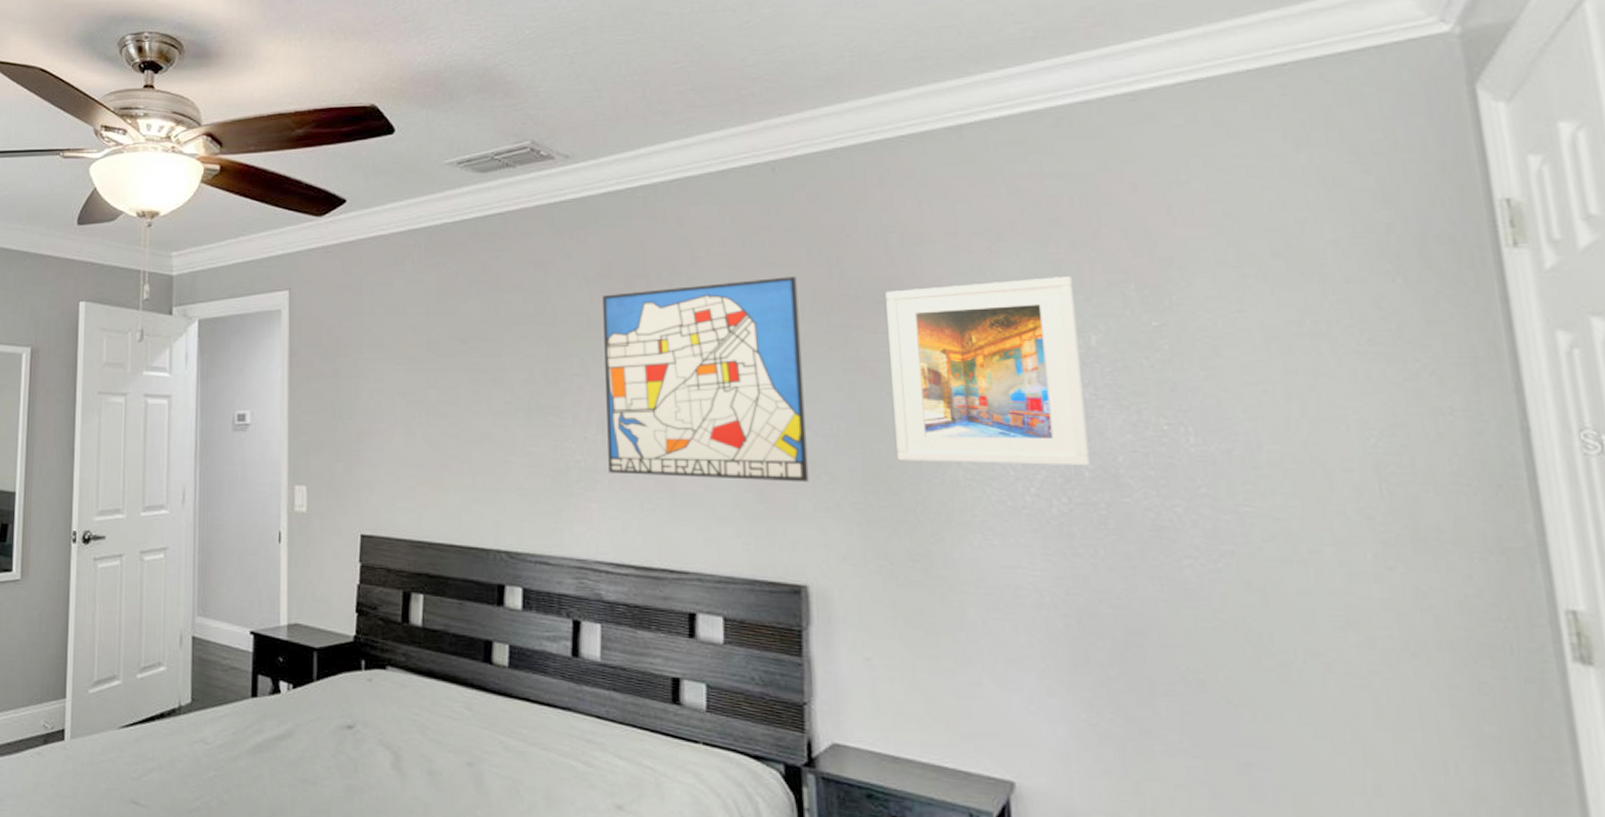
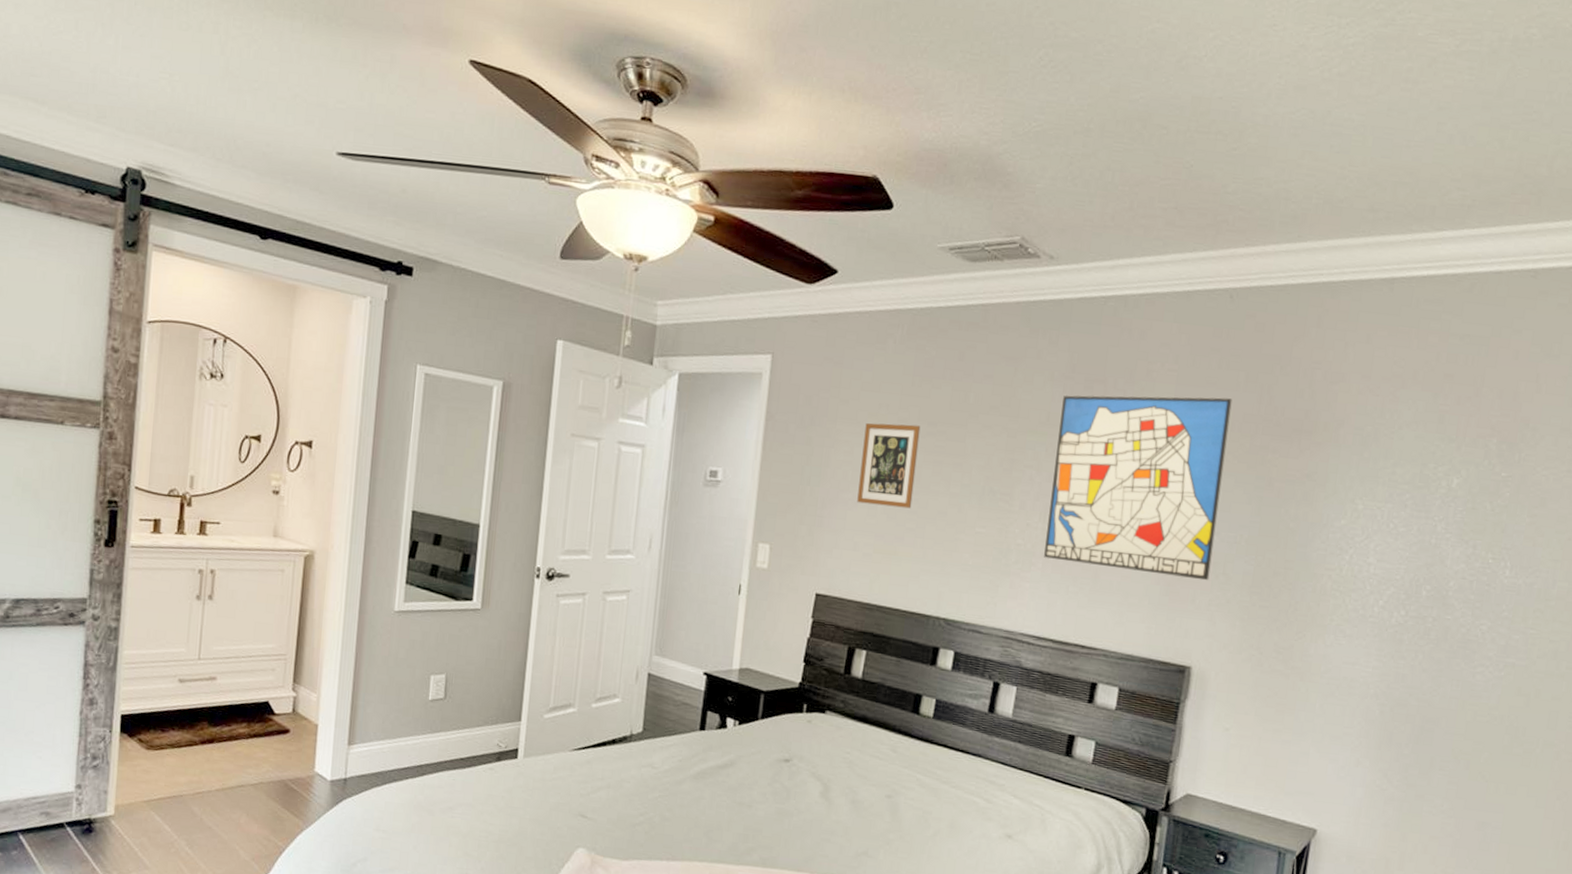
picture frame: none [393,344,453,433] -> present [857,423,921,509]
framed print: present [885,277,1092,466] -> none [1283,421,1452,587]

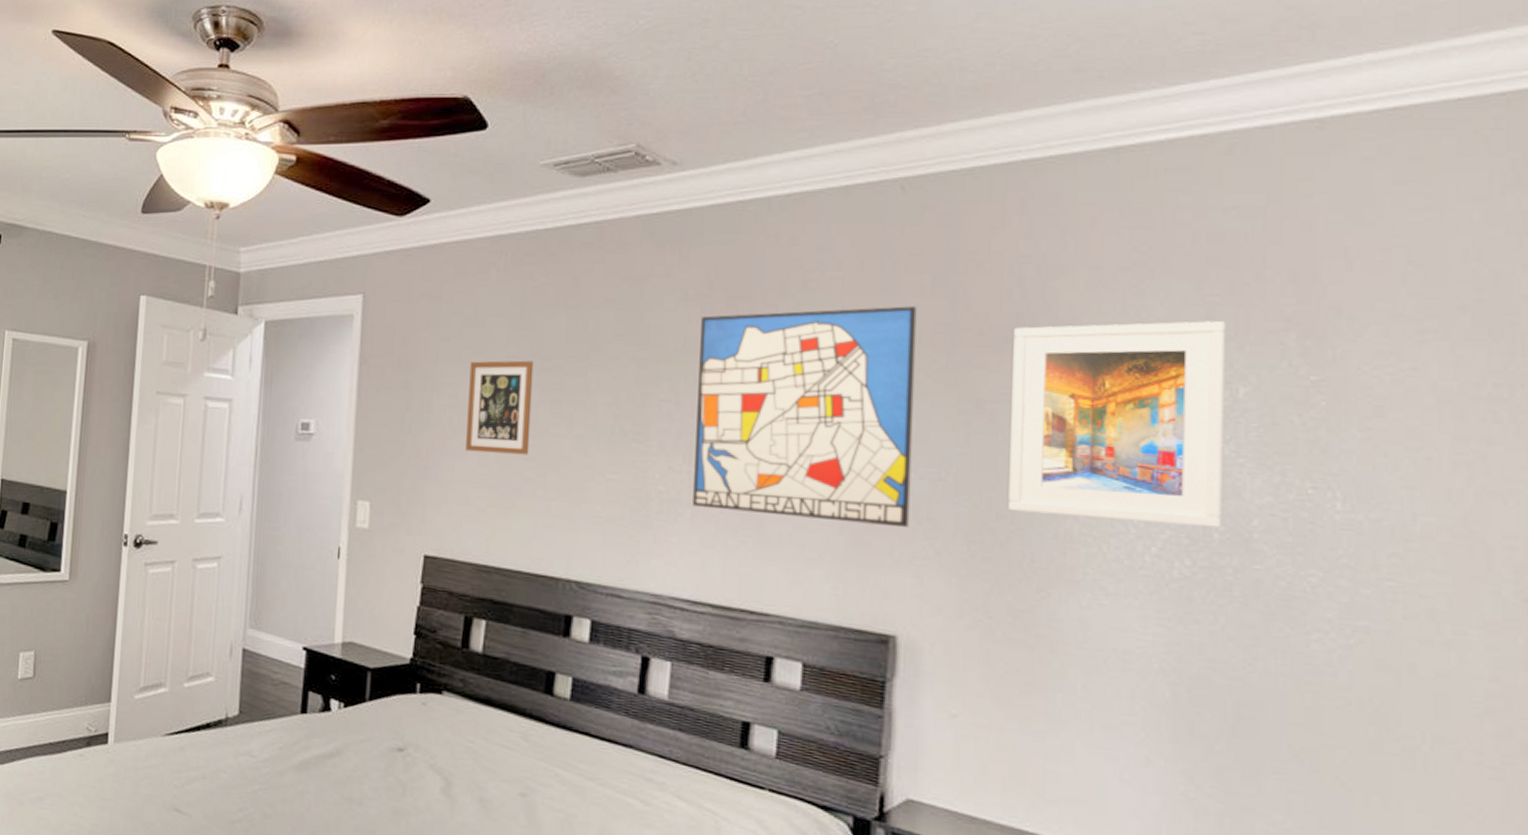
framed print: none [1283,421,1452,587] -> present [1008,321,1227,528]

